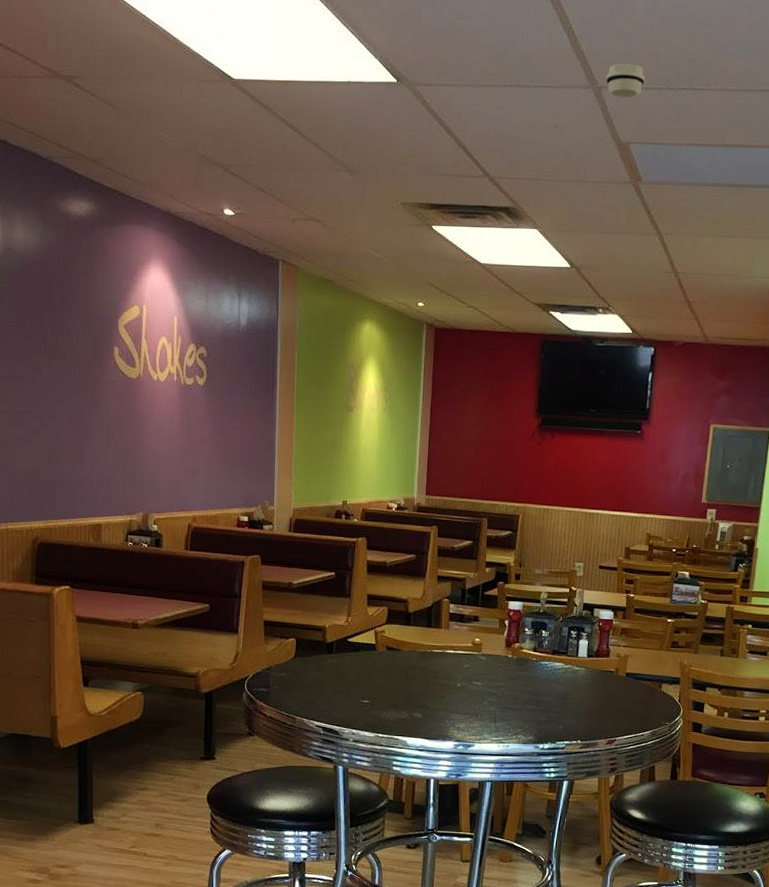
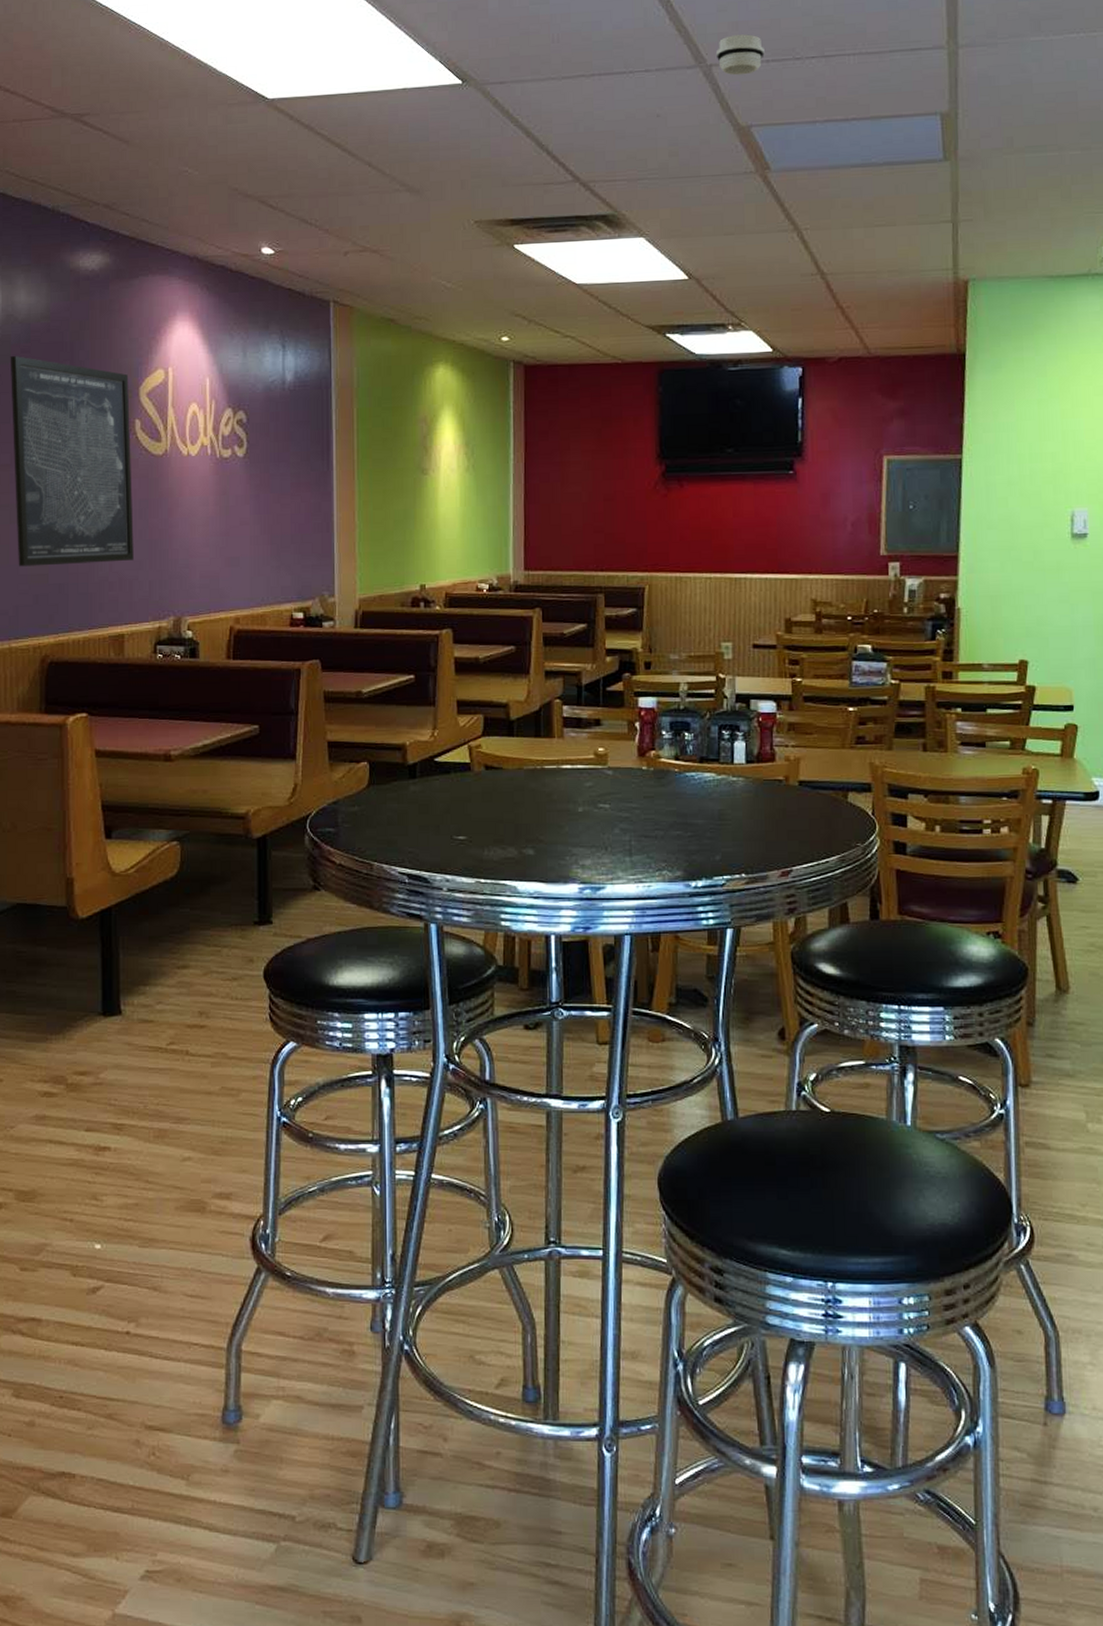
wall art: none [8,283,111,465] -> present [10,355,134,567]

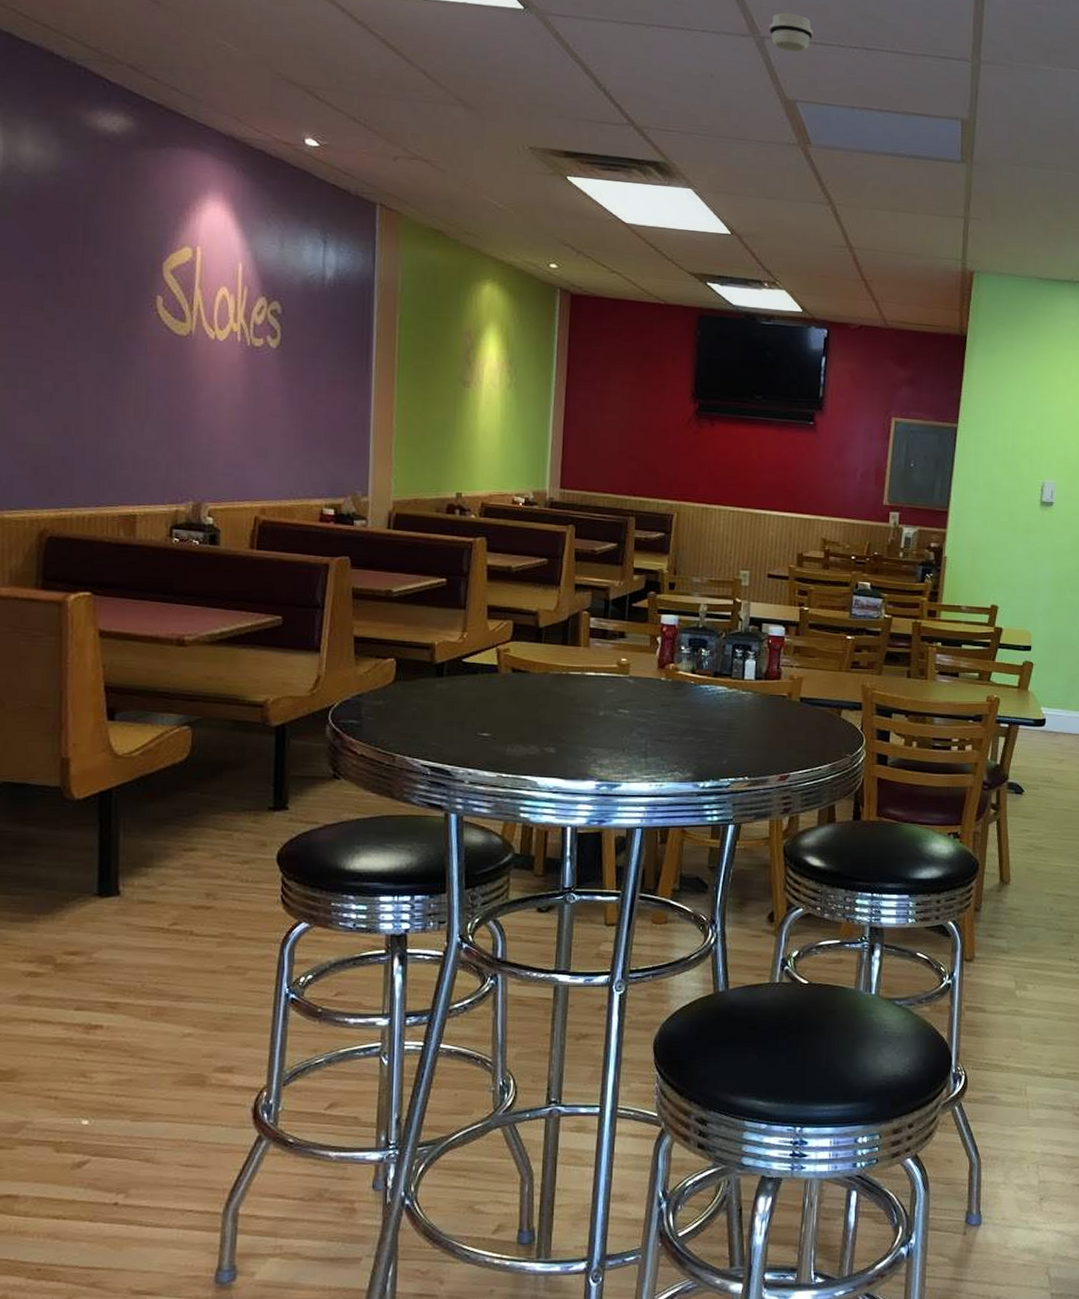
wall art: present [10,355,134,567] -> none [11,209,151,440]

